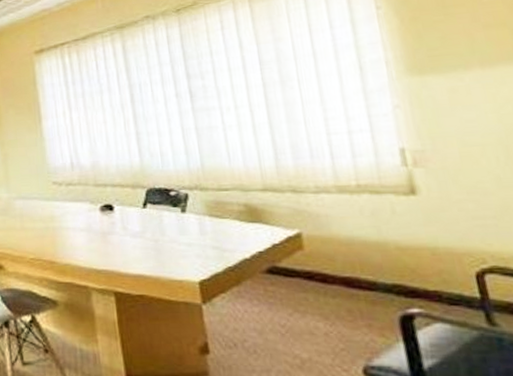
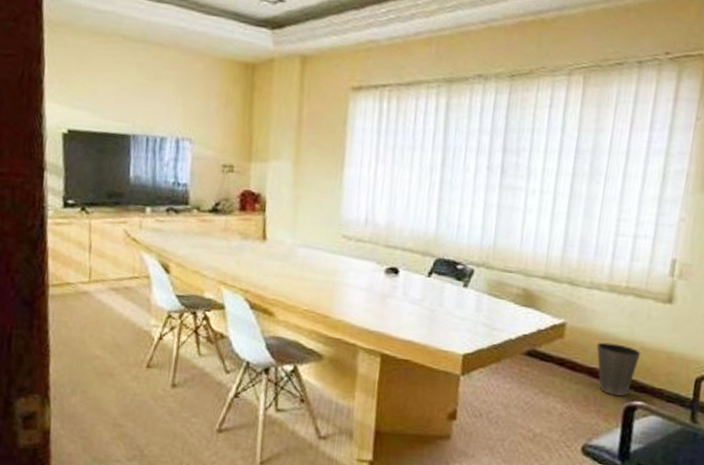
waste basket: none [343,247,399,305] -> present [596,342,641,396]

